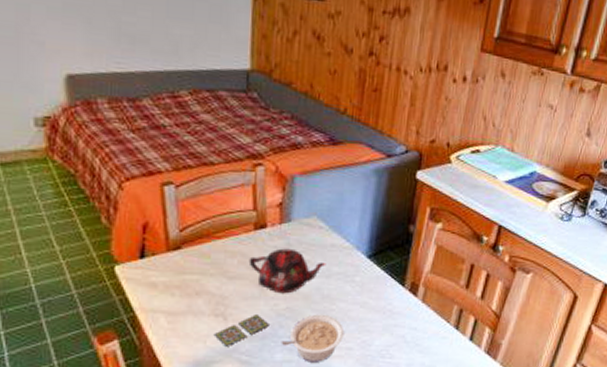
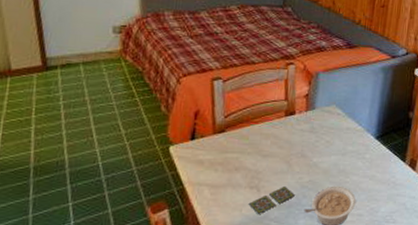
teapot: present [248,248,326,294] -> none [279,131,343,169]

